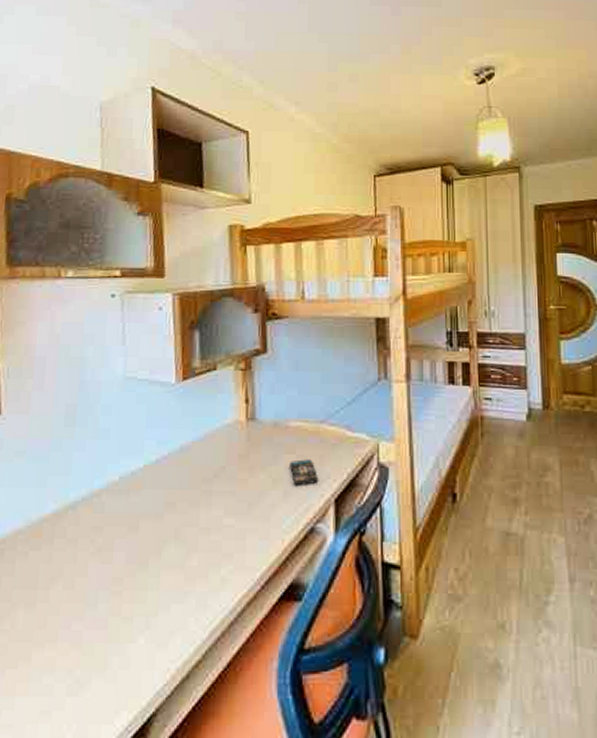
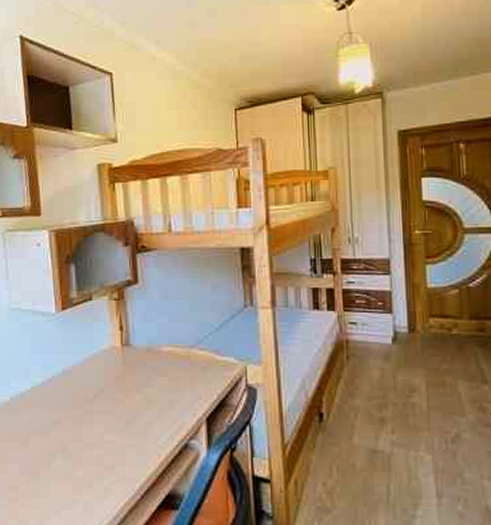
smartphone: present [290,459,319,485] -> none [163,381,191,405]

